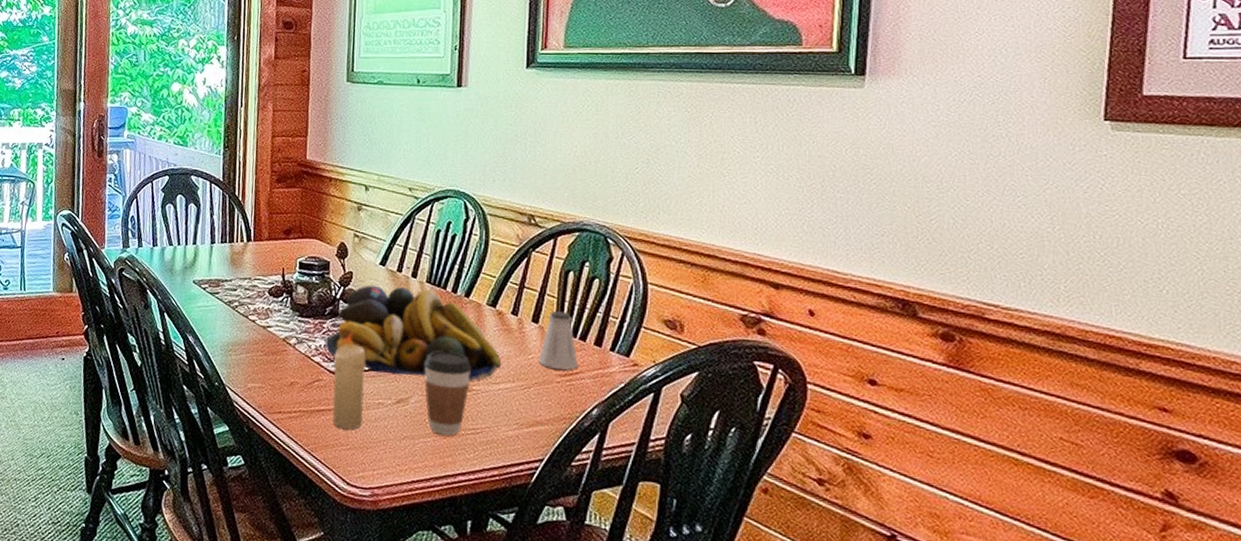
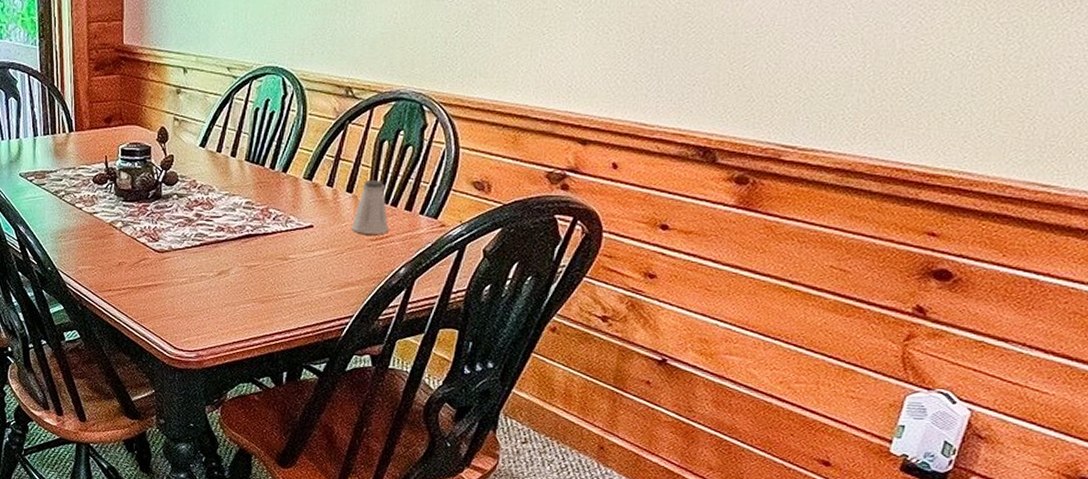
fruit bowl: present [325,285,502,381] -> none [149,167,317,250]
candle: present [332,332,366,430] -> none [159,213,189,301]
coffee cup: present [424,350,472,436] -> none [243,223,288,301]

